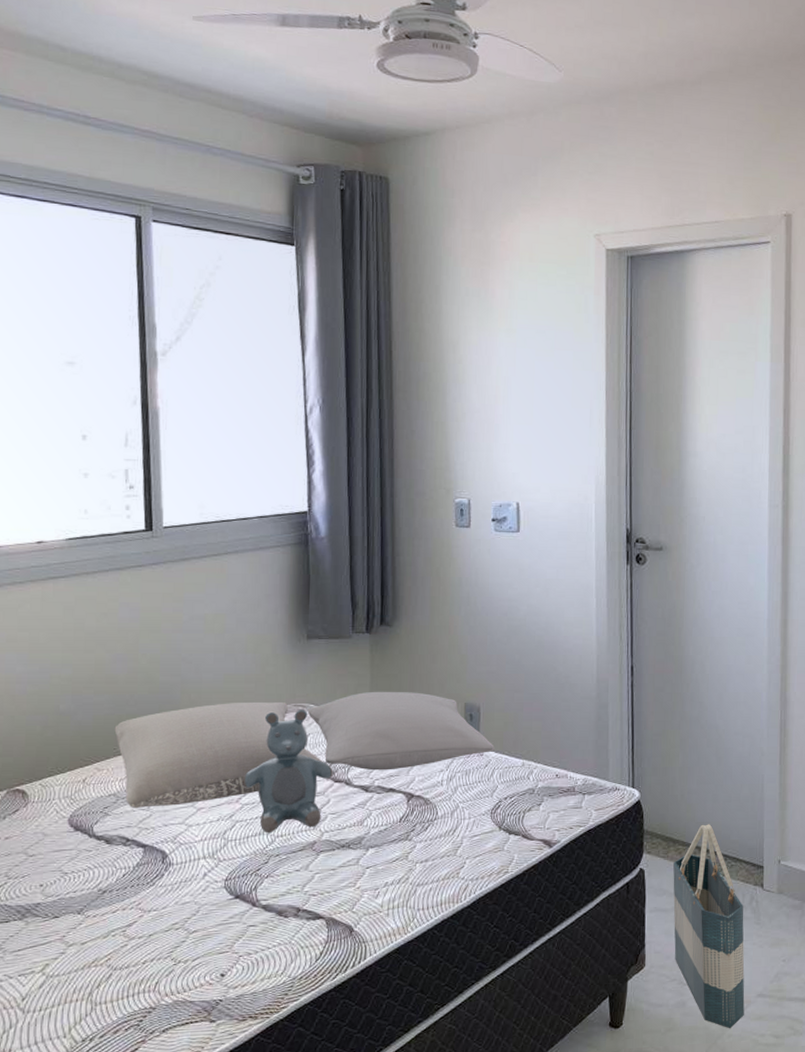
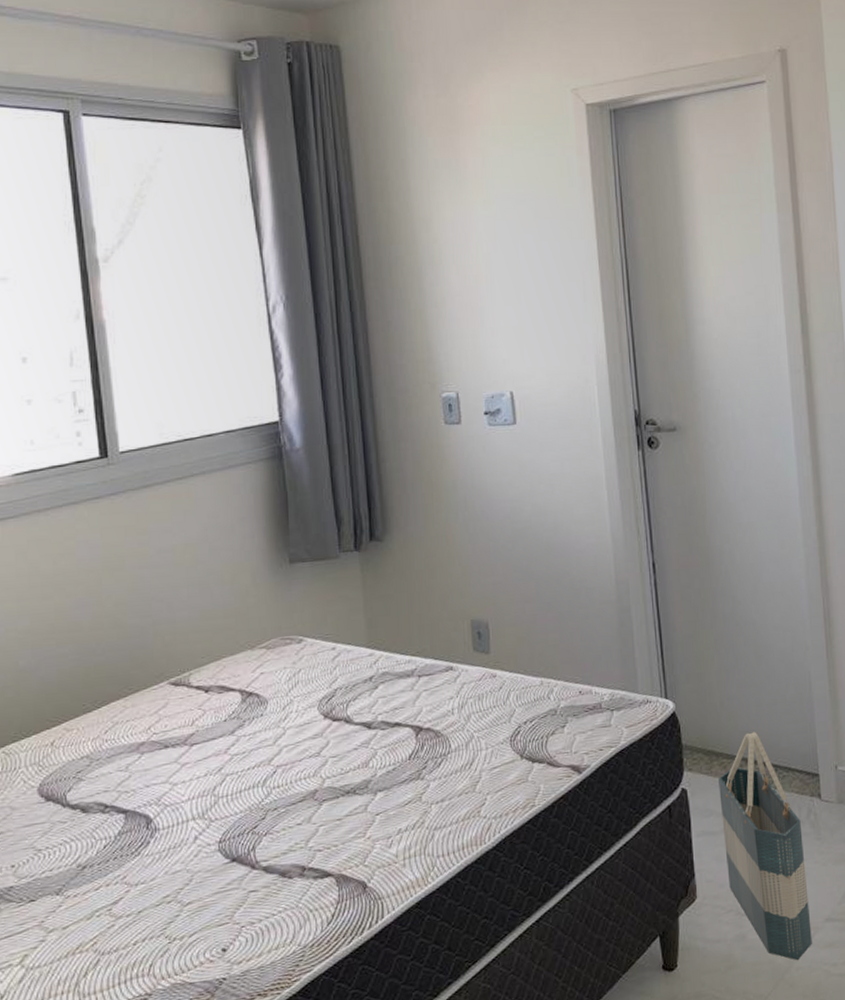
pillow: present [114,701,323,809] -> none [82,635,318,771]
stuffed animal: present [241,709,333,834] -> none [228,642,330,785]
pillow: present [307,691,495,771] -> none [296,612,508,705]

